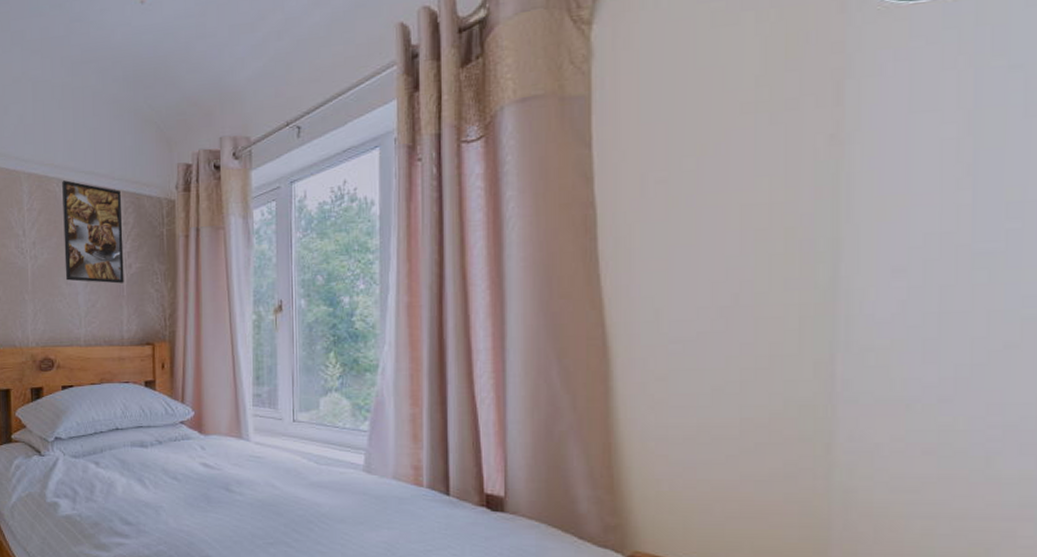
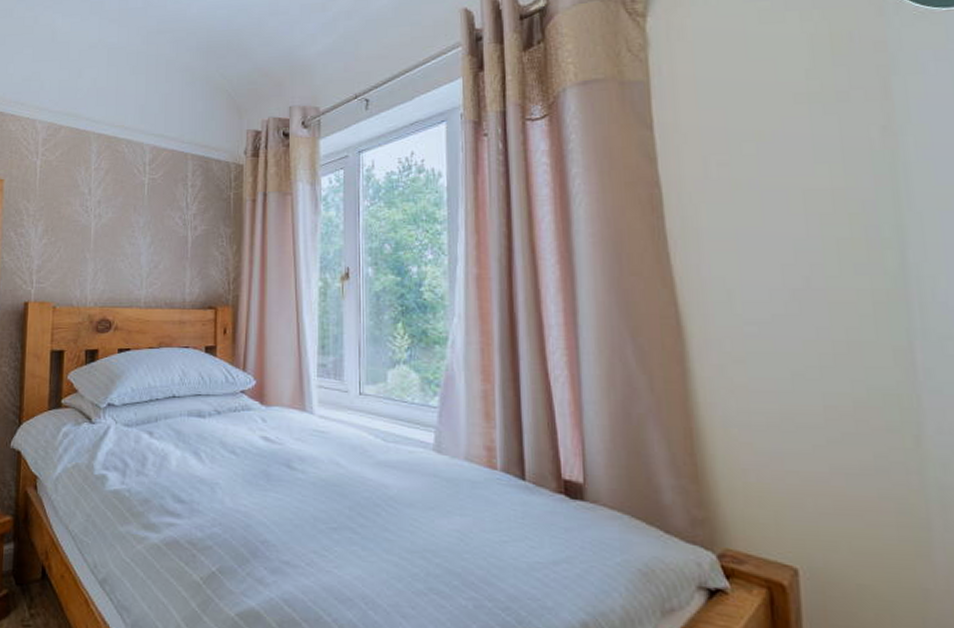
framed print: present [62,180,124,284] -> none [129,142,190,245]

